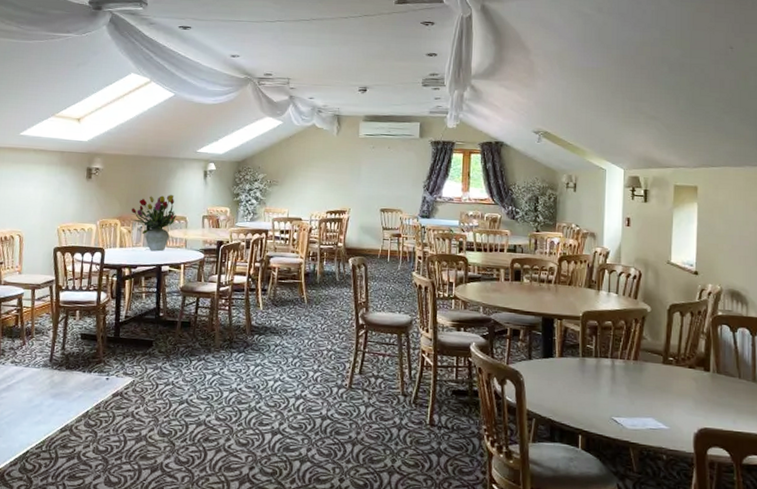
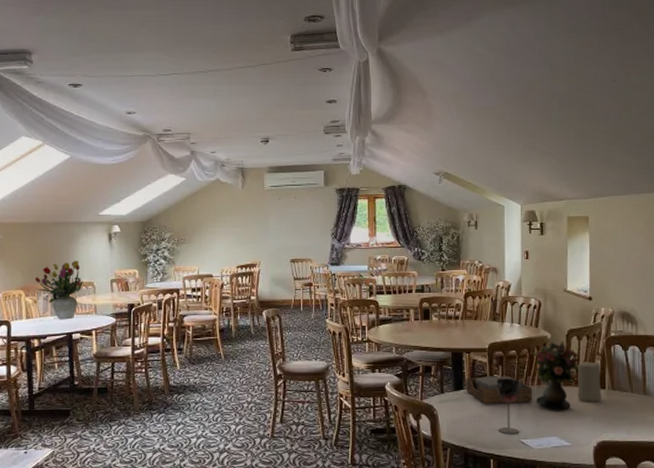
napkin holder: none [555,345,629,379] -> present [465,376,533,404]
wineglass: none [589,349,615,411] -> present [497,378,520,435]
bouquet: none [629,315,682,391] -> present [532,341,580,411]
candle: none [678,340,705,385] -> present [577,362,601,402]

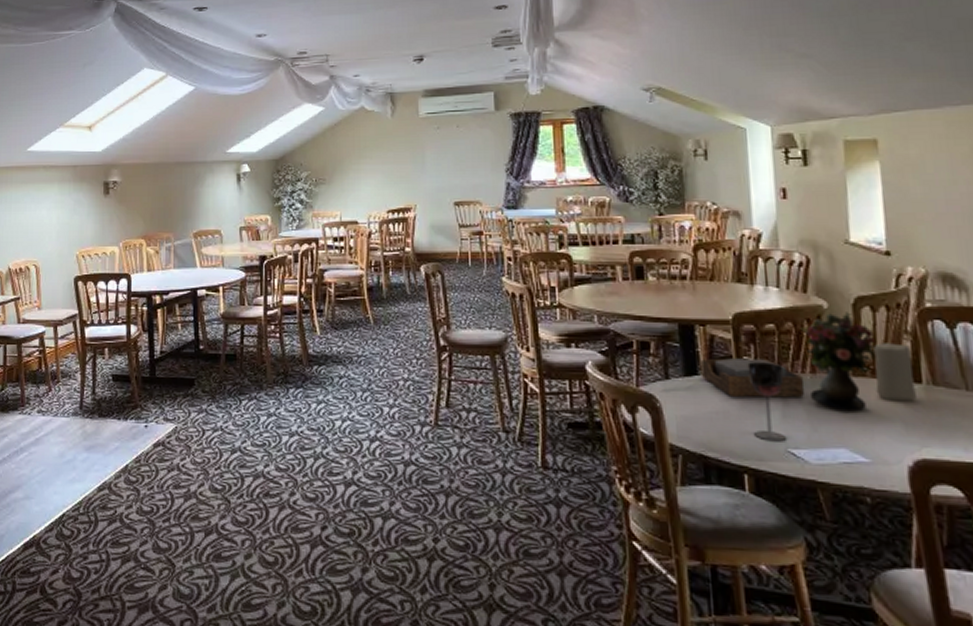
flower arrangement: present [34,261,83,320] -> none [156,206,209,274]

